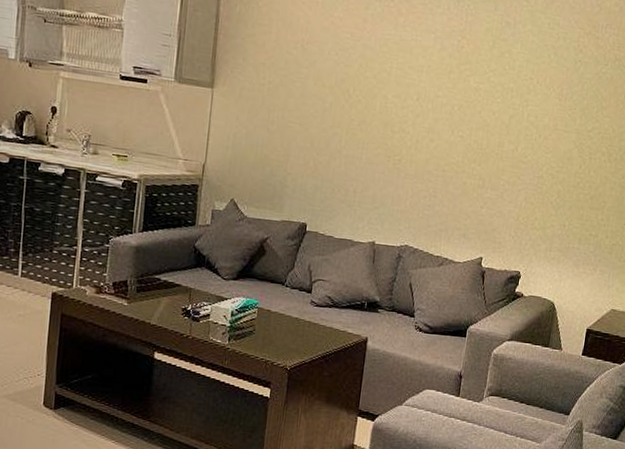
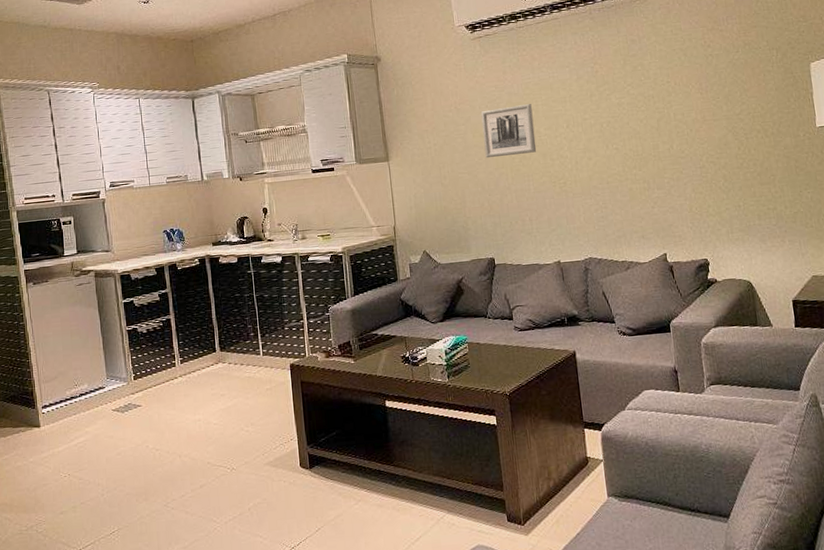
wall art: none [322,58,386,119] -> present [480,104,537,159]

